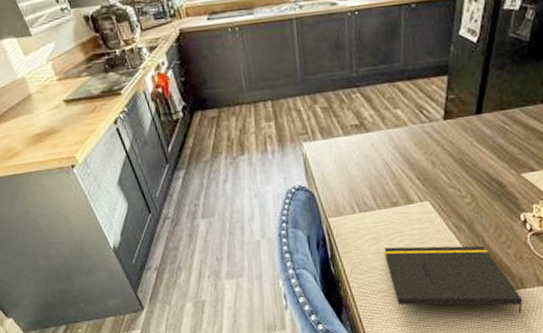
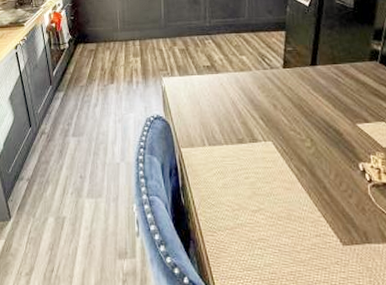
notepad: present [384,245,523,314] -> none [230,183,369,273]

